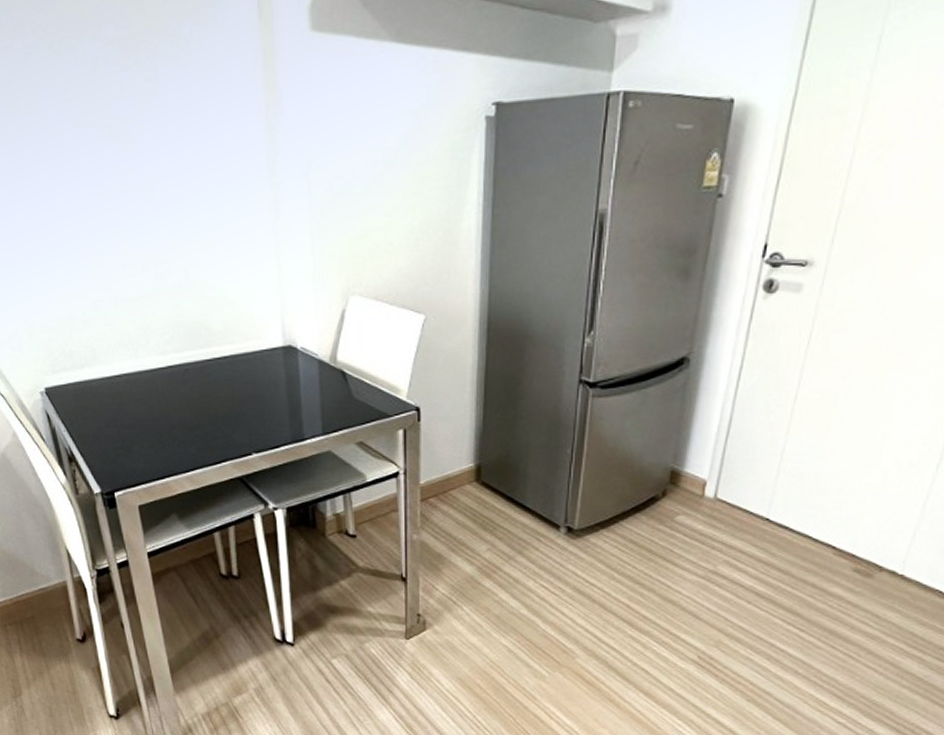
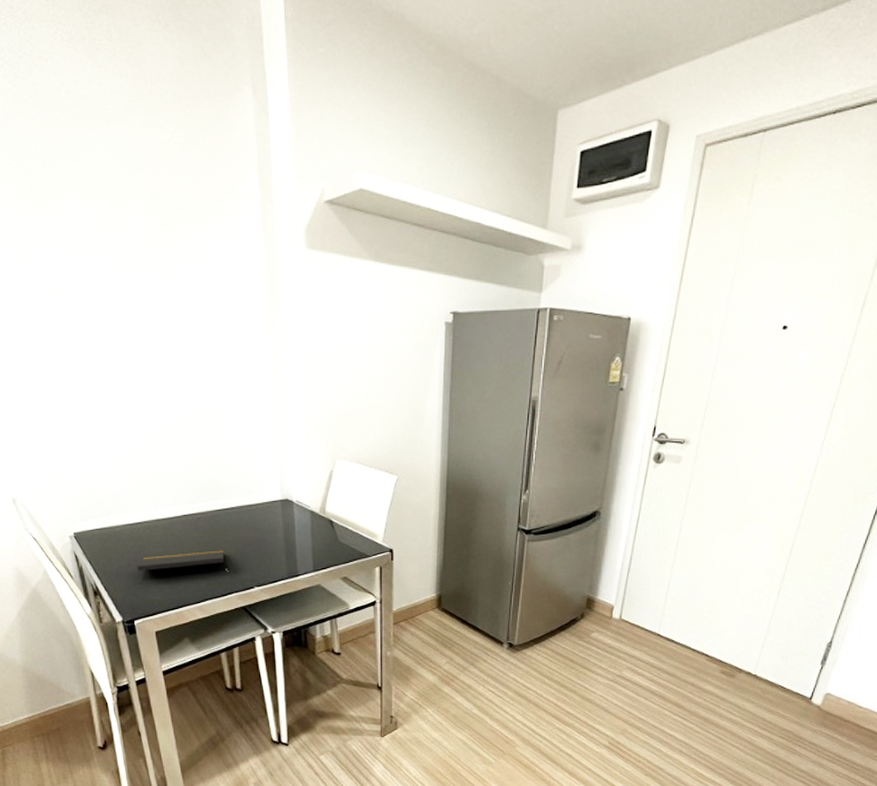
notepad: none [116,409,219,433] -> present [137,550,226,571]

